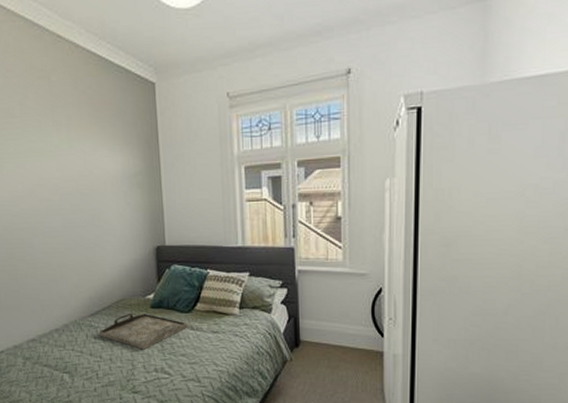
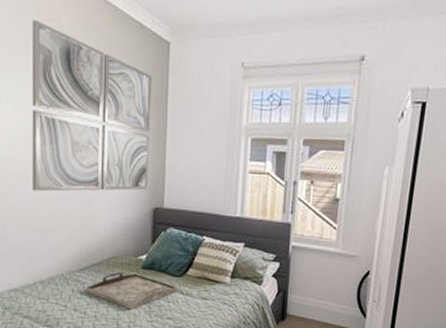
wall art: none [24,79,148,243] -> present [31,20,153,192]

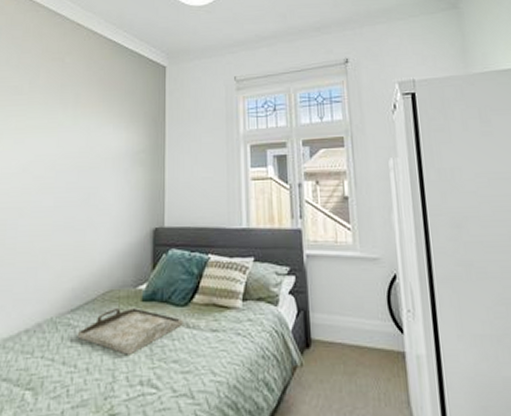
wall art: present [31,20,153,192] -> none [25,61,150,224]

